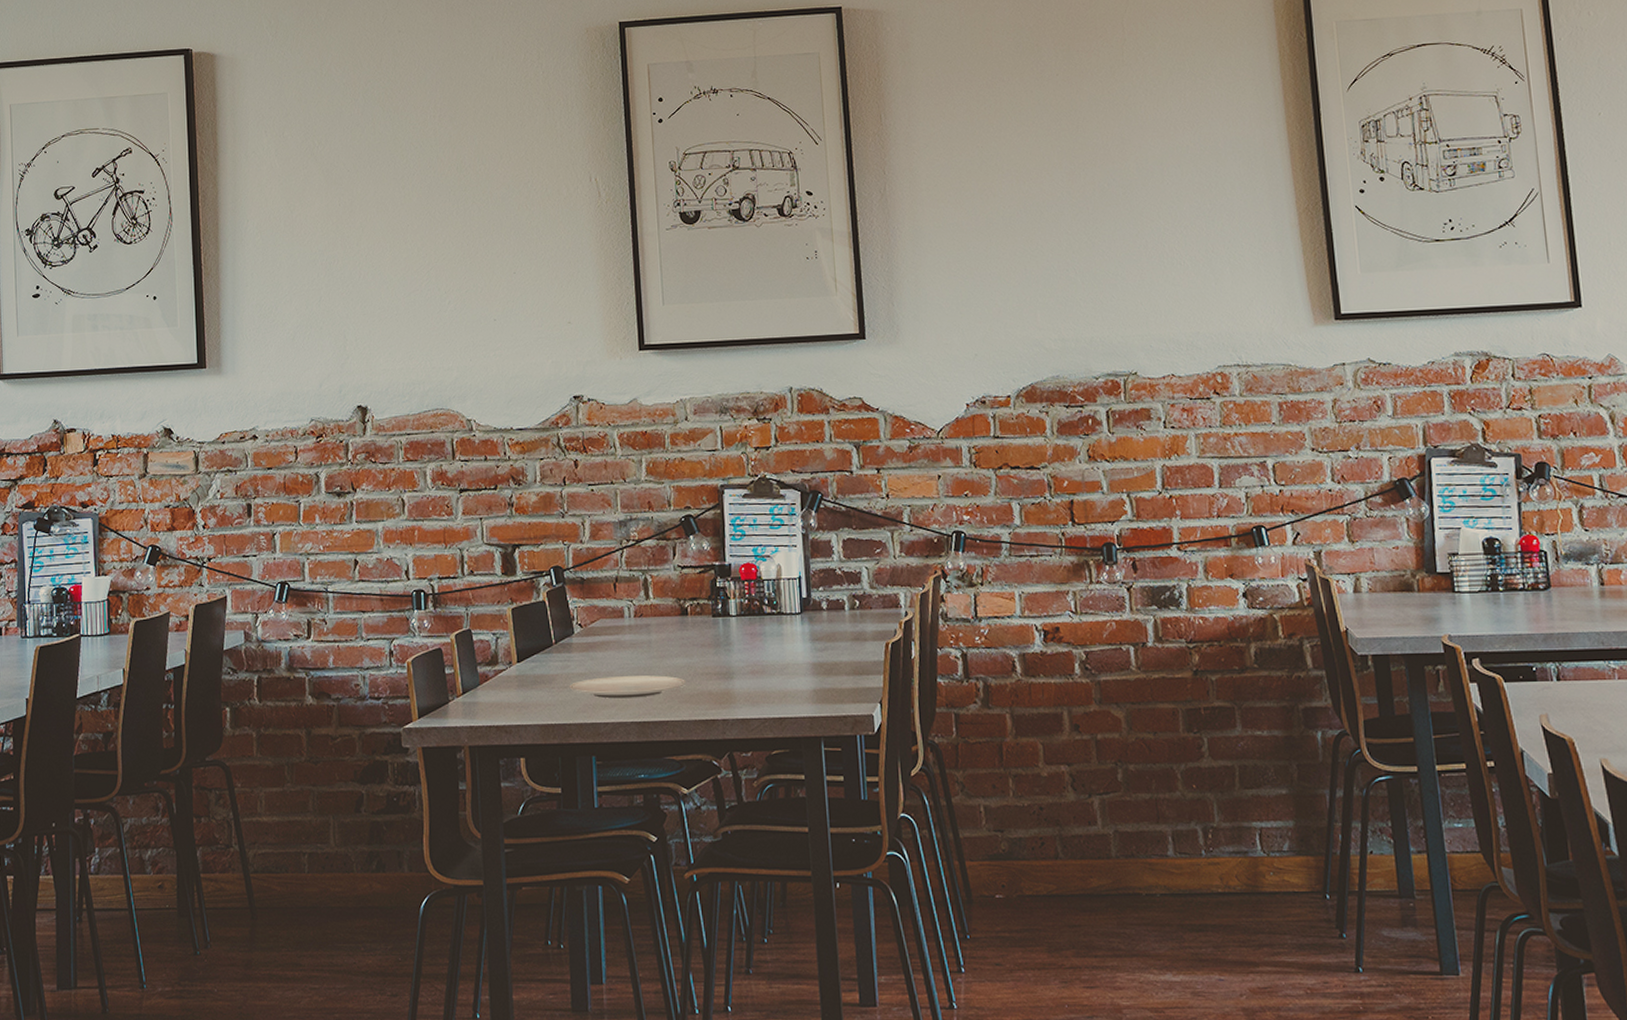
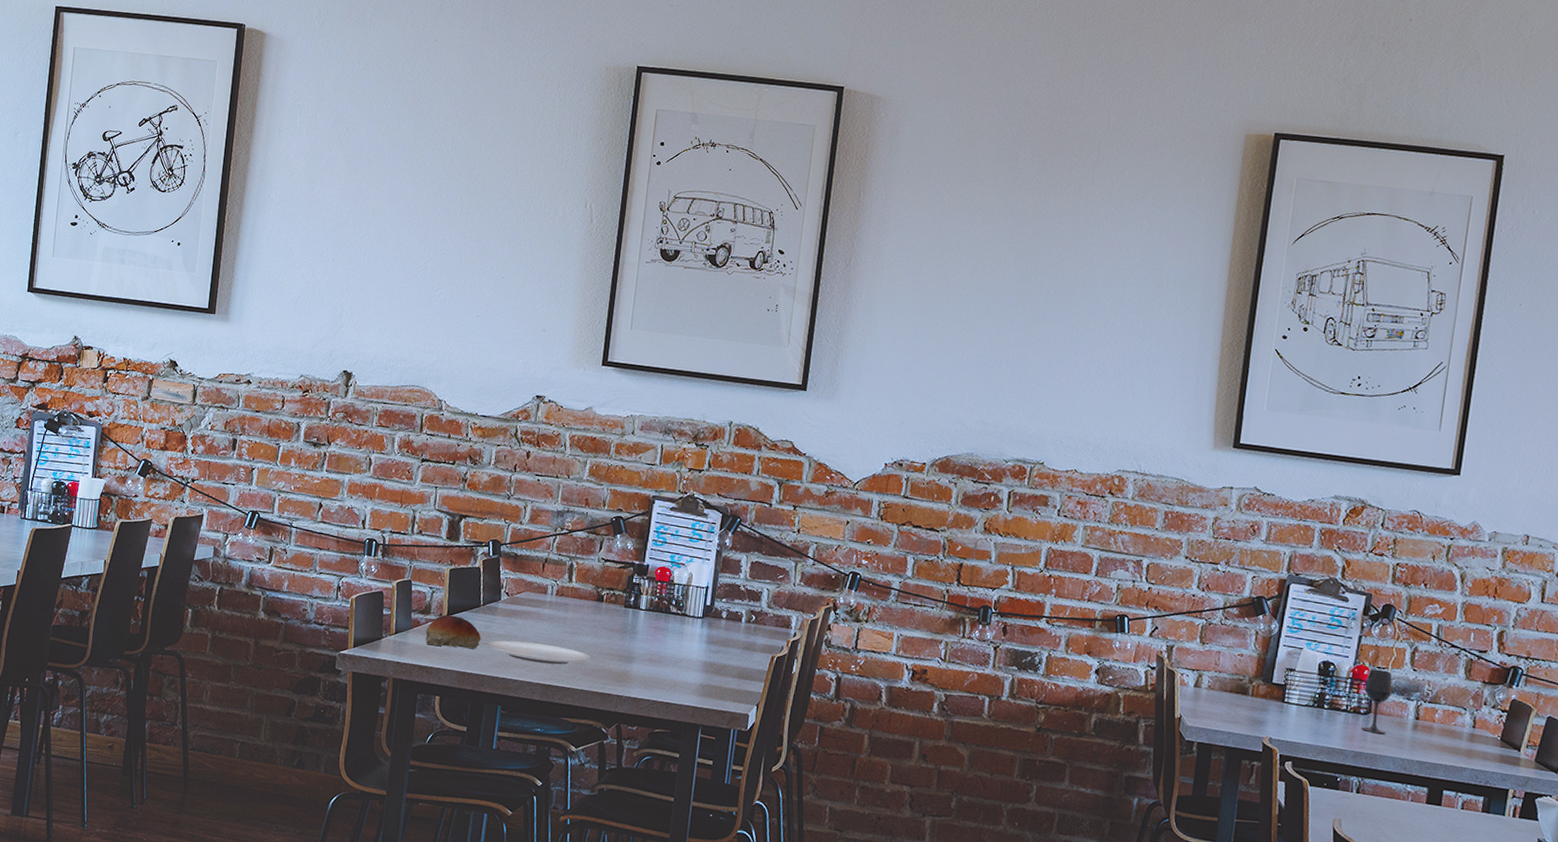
bread roll: none [496,661,560,700] -> present [425,614,481,649]
wine glass: none [1536,536,1573,610] -> present [1361,668,1393,735]

